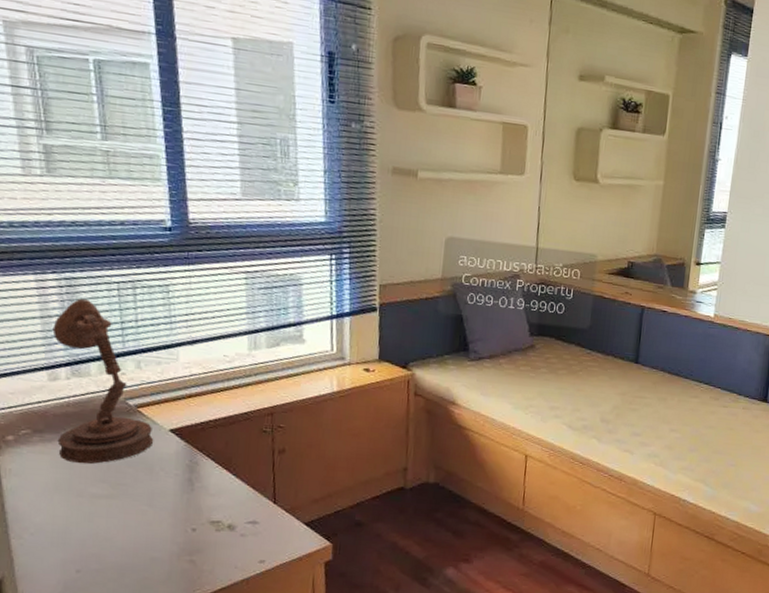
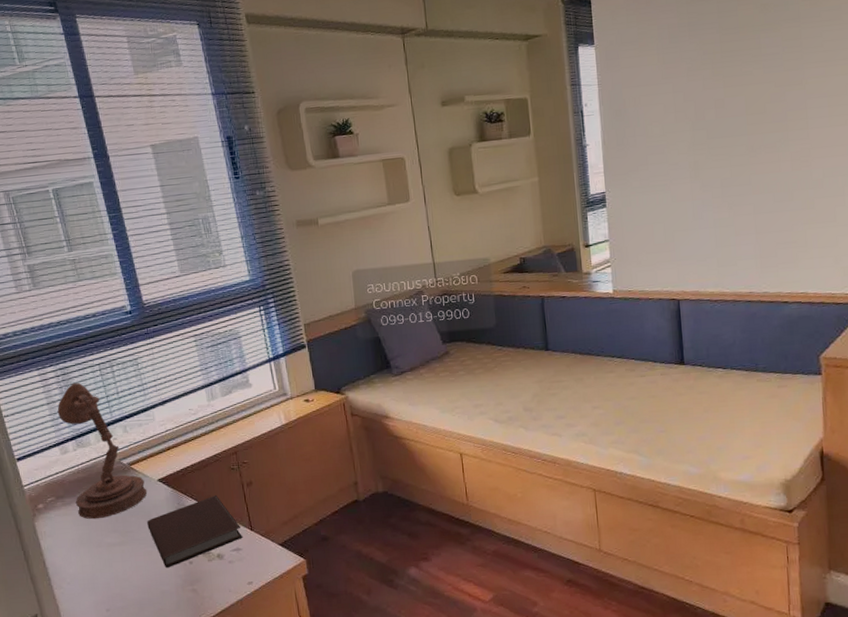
notebook: none [147,457,263,533] -> present [147,494,244,569]

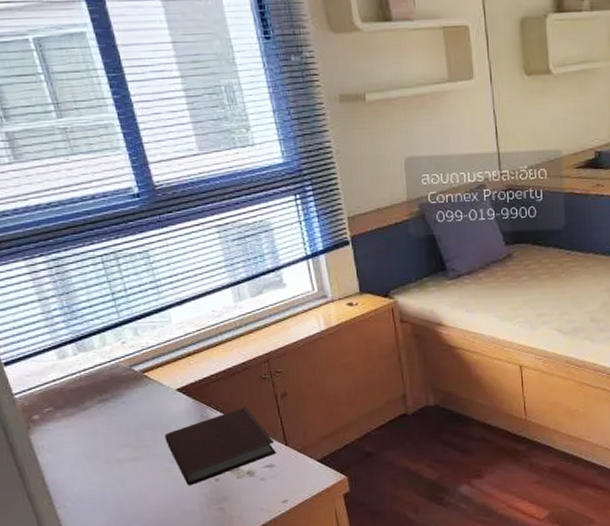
desk lamp: present [57,382,147,520] -> none [51,276,164,433]

